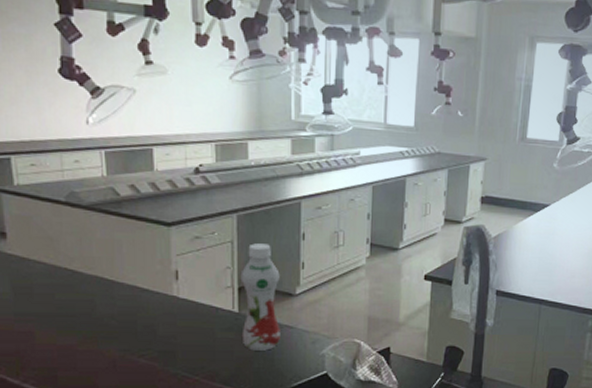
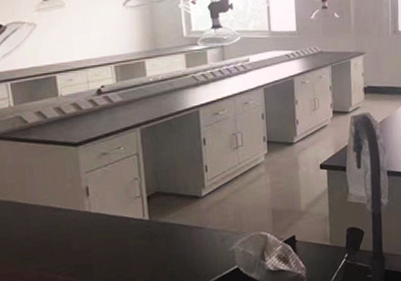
beverage bottle: present [240,243,280,351] -> none [148,152,191,255]

